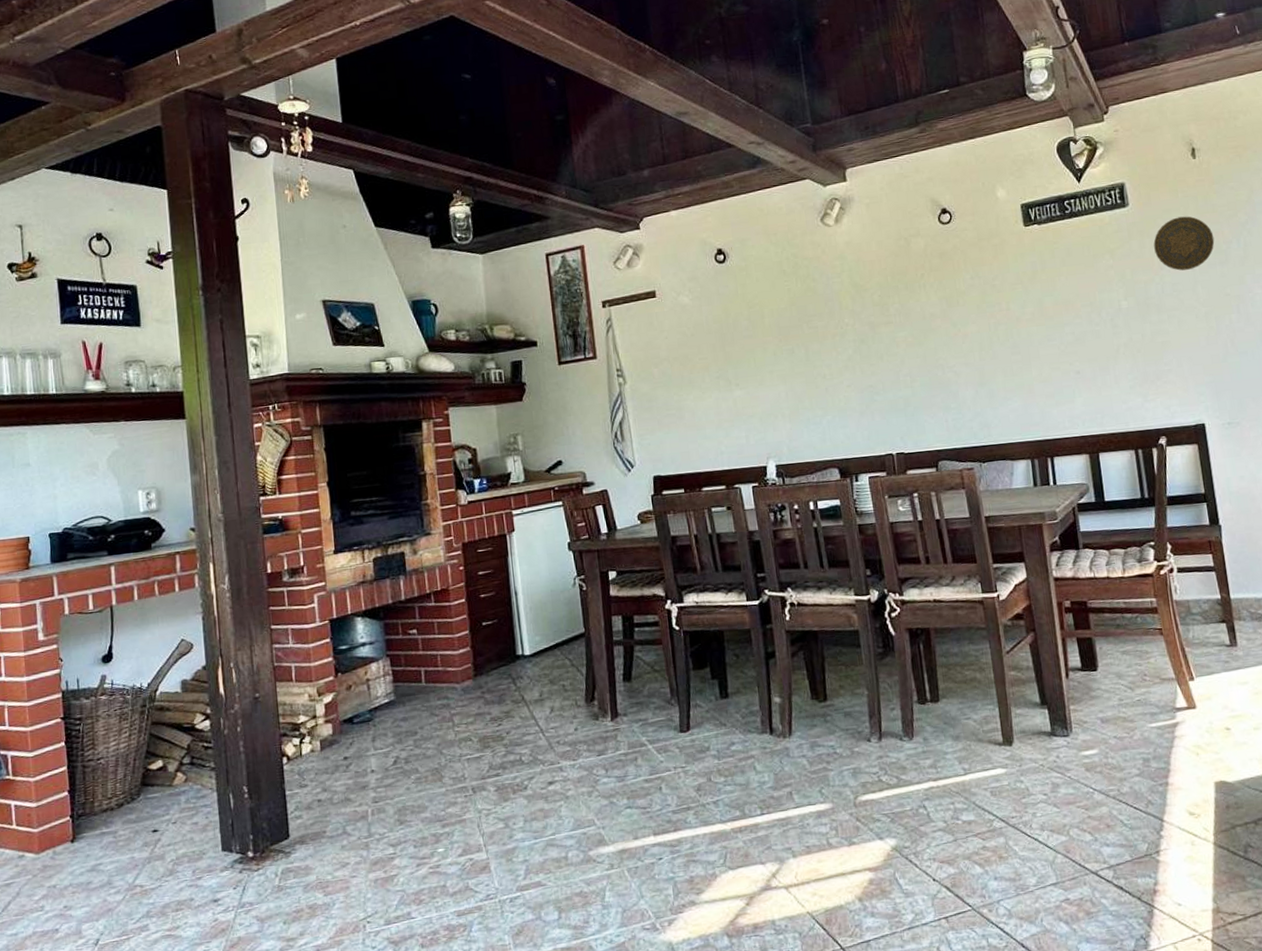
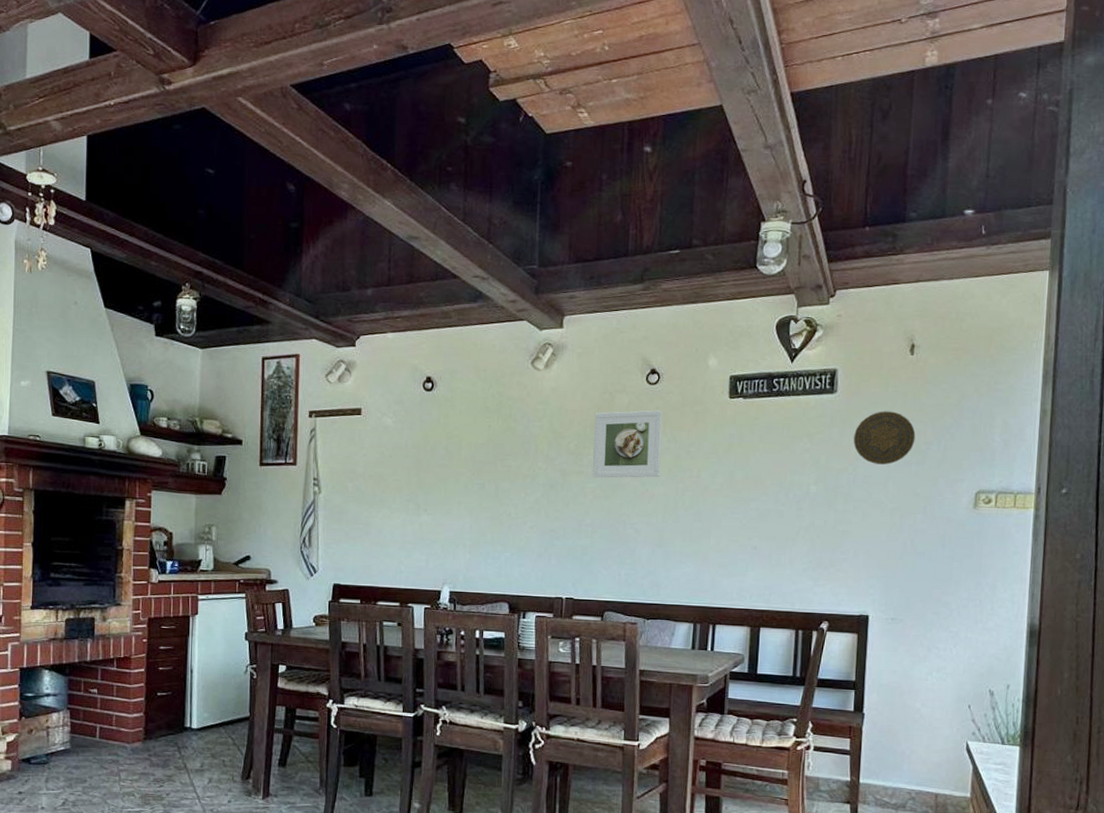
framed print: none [893,248,969,326] -> present [593,410,662,478]

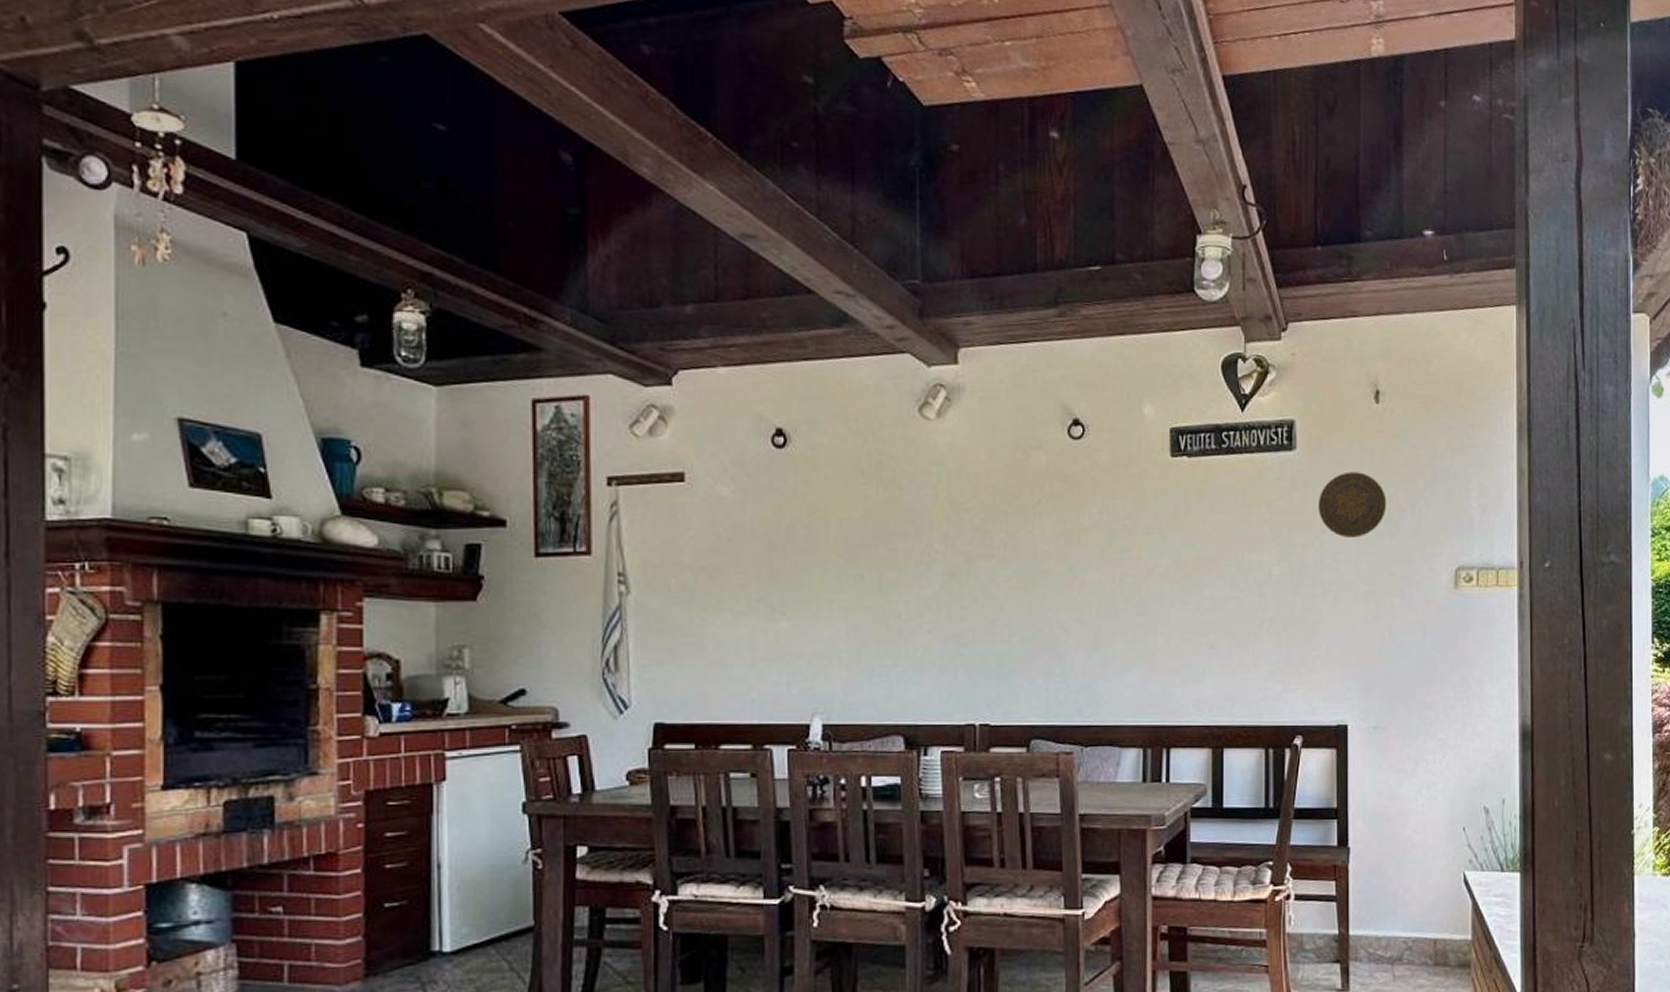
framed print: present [593,410,662,478] -> none [1005,472,1091,563]

